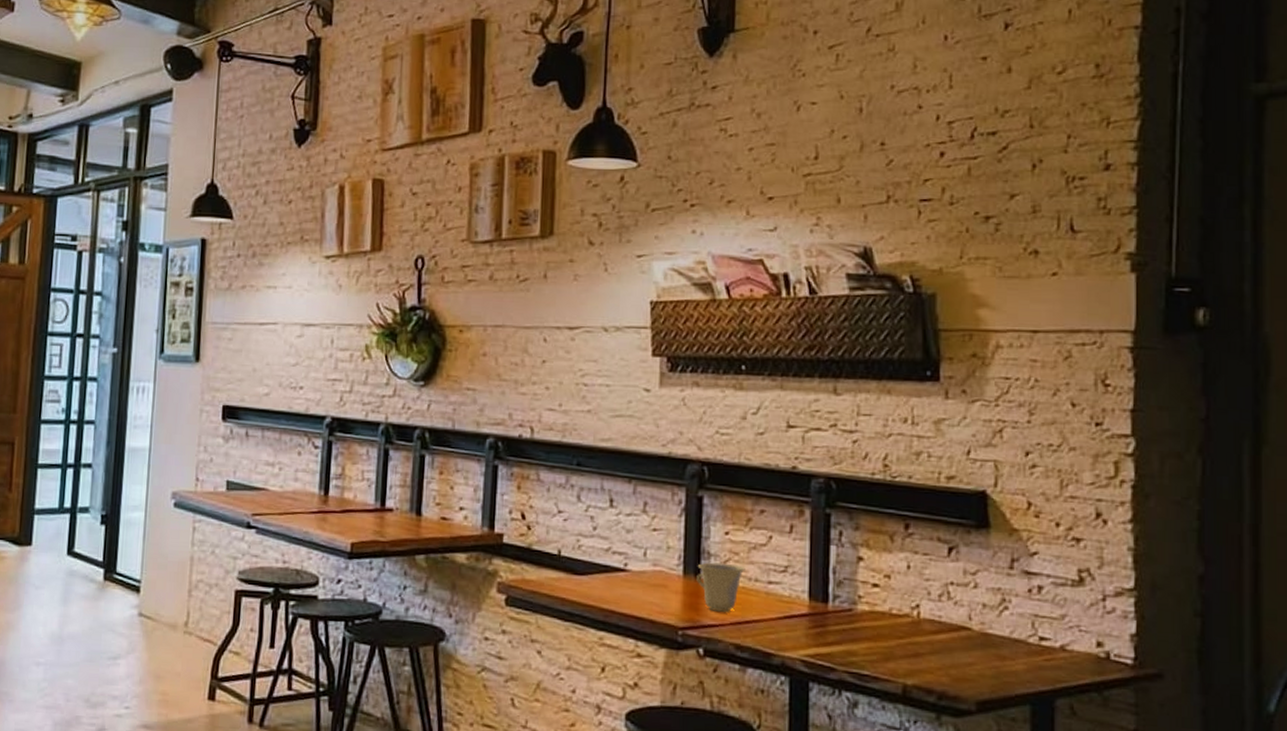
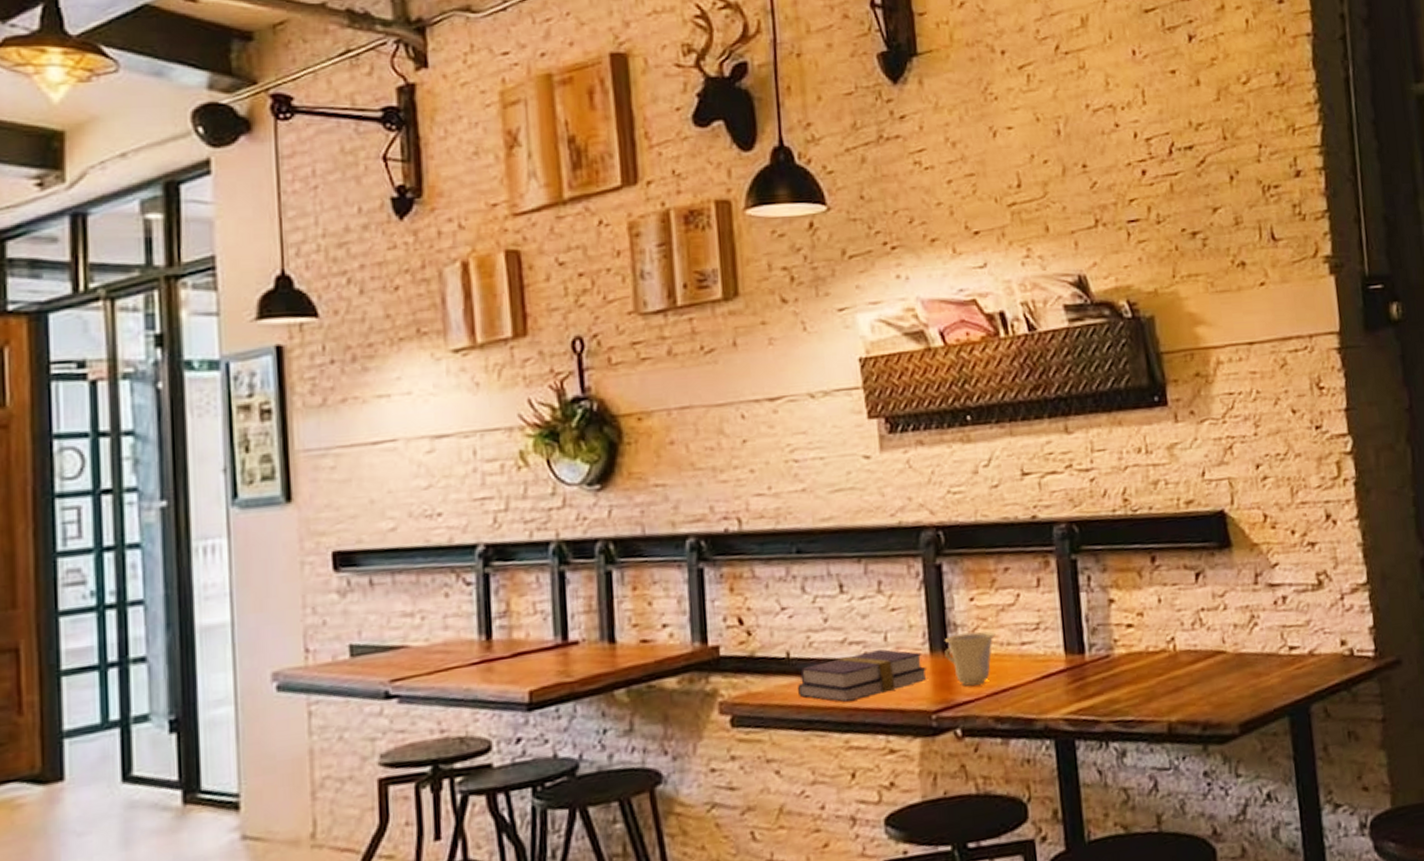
book: none [563,563,680,604] -> present [797,649,929,703]

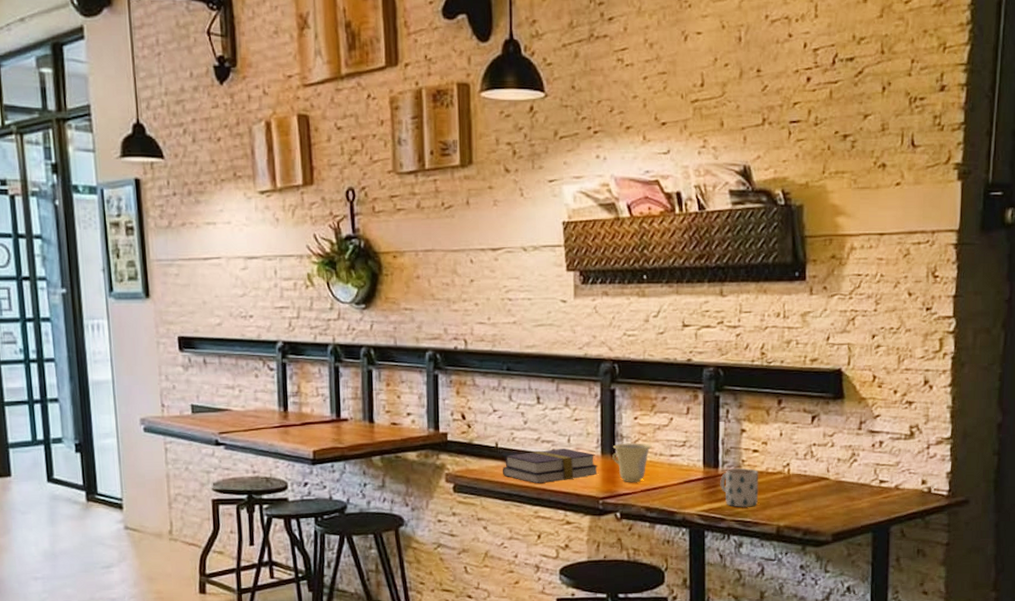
mug: none [1088,649,1140,704] -> present [720,468,759,508]

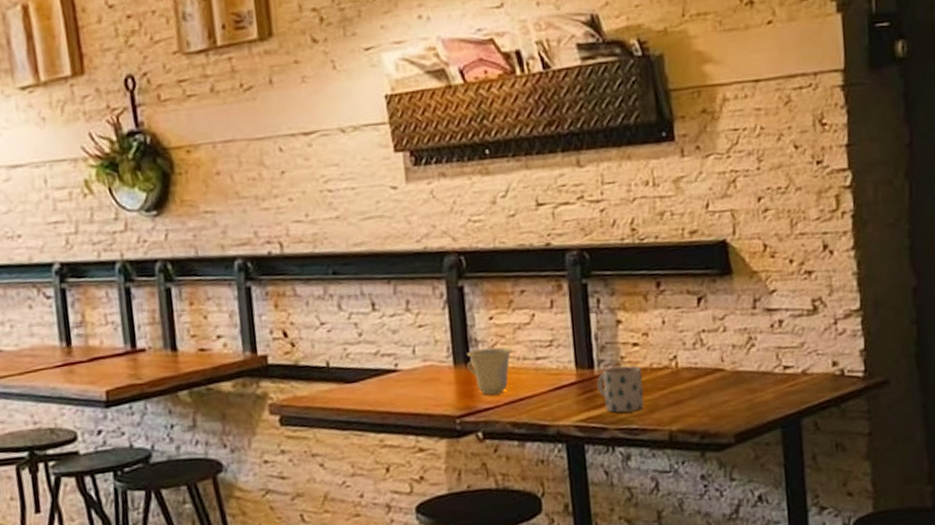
book: present [502,449,599,484] -> none [336,361,453,407]

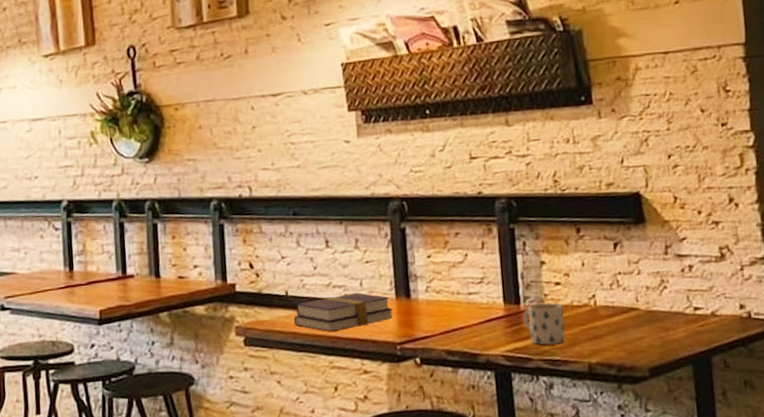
book: none [336,361,453,407] -> present [293,292,395,332]
cup: present [466,347,513,395] -> none [407,282,448,325]

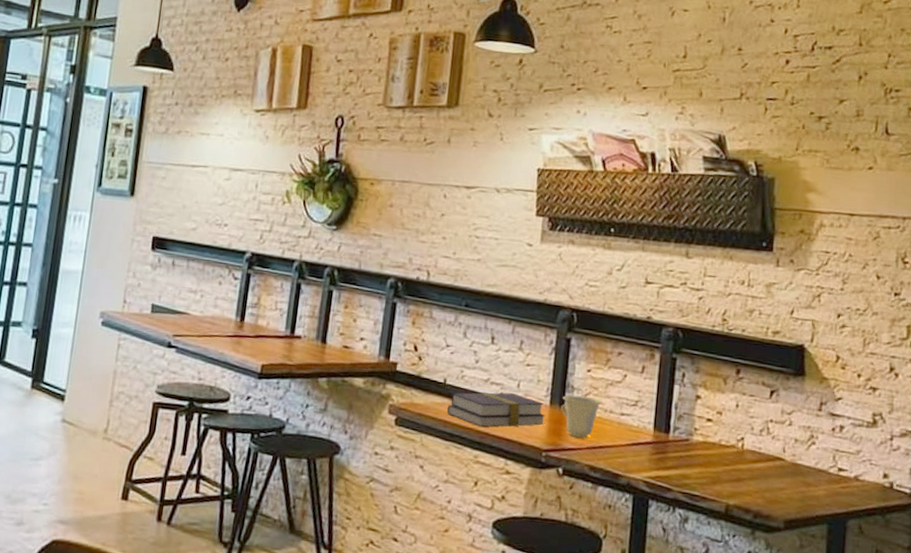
cup: none [407,282,448,325] -> present [561,395,603,438]
mug: present [523,302,566,346] -> none [669,436,711,480]

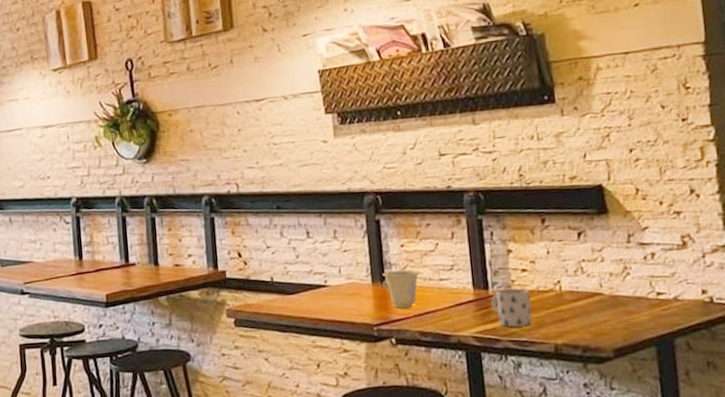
book: present [446,392,546,427] -> none [278,279,371,315]
mug: none [669,436,711,480] -> present [491,288,532,328]

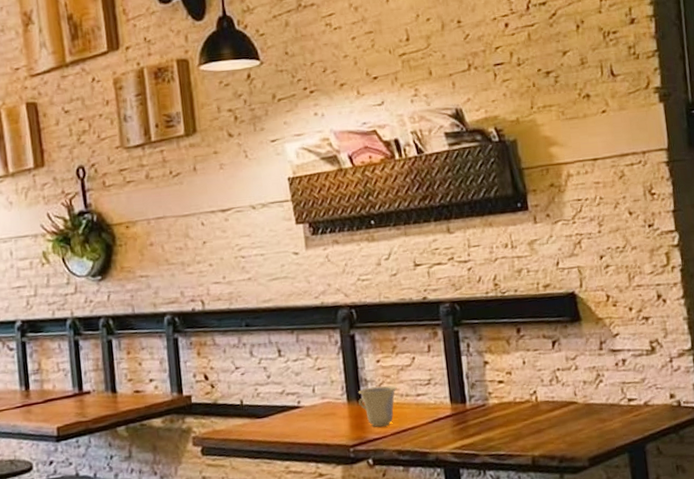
mug: present [491,288,532,328] -> none [469,400,510,442]

